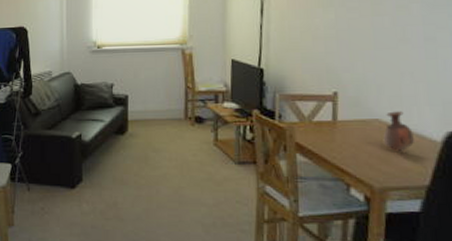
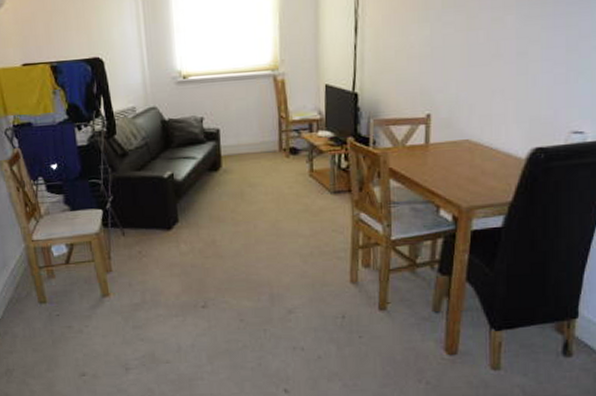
vase: present [383,111,414,152] -> none [472,130,501,172]

